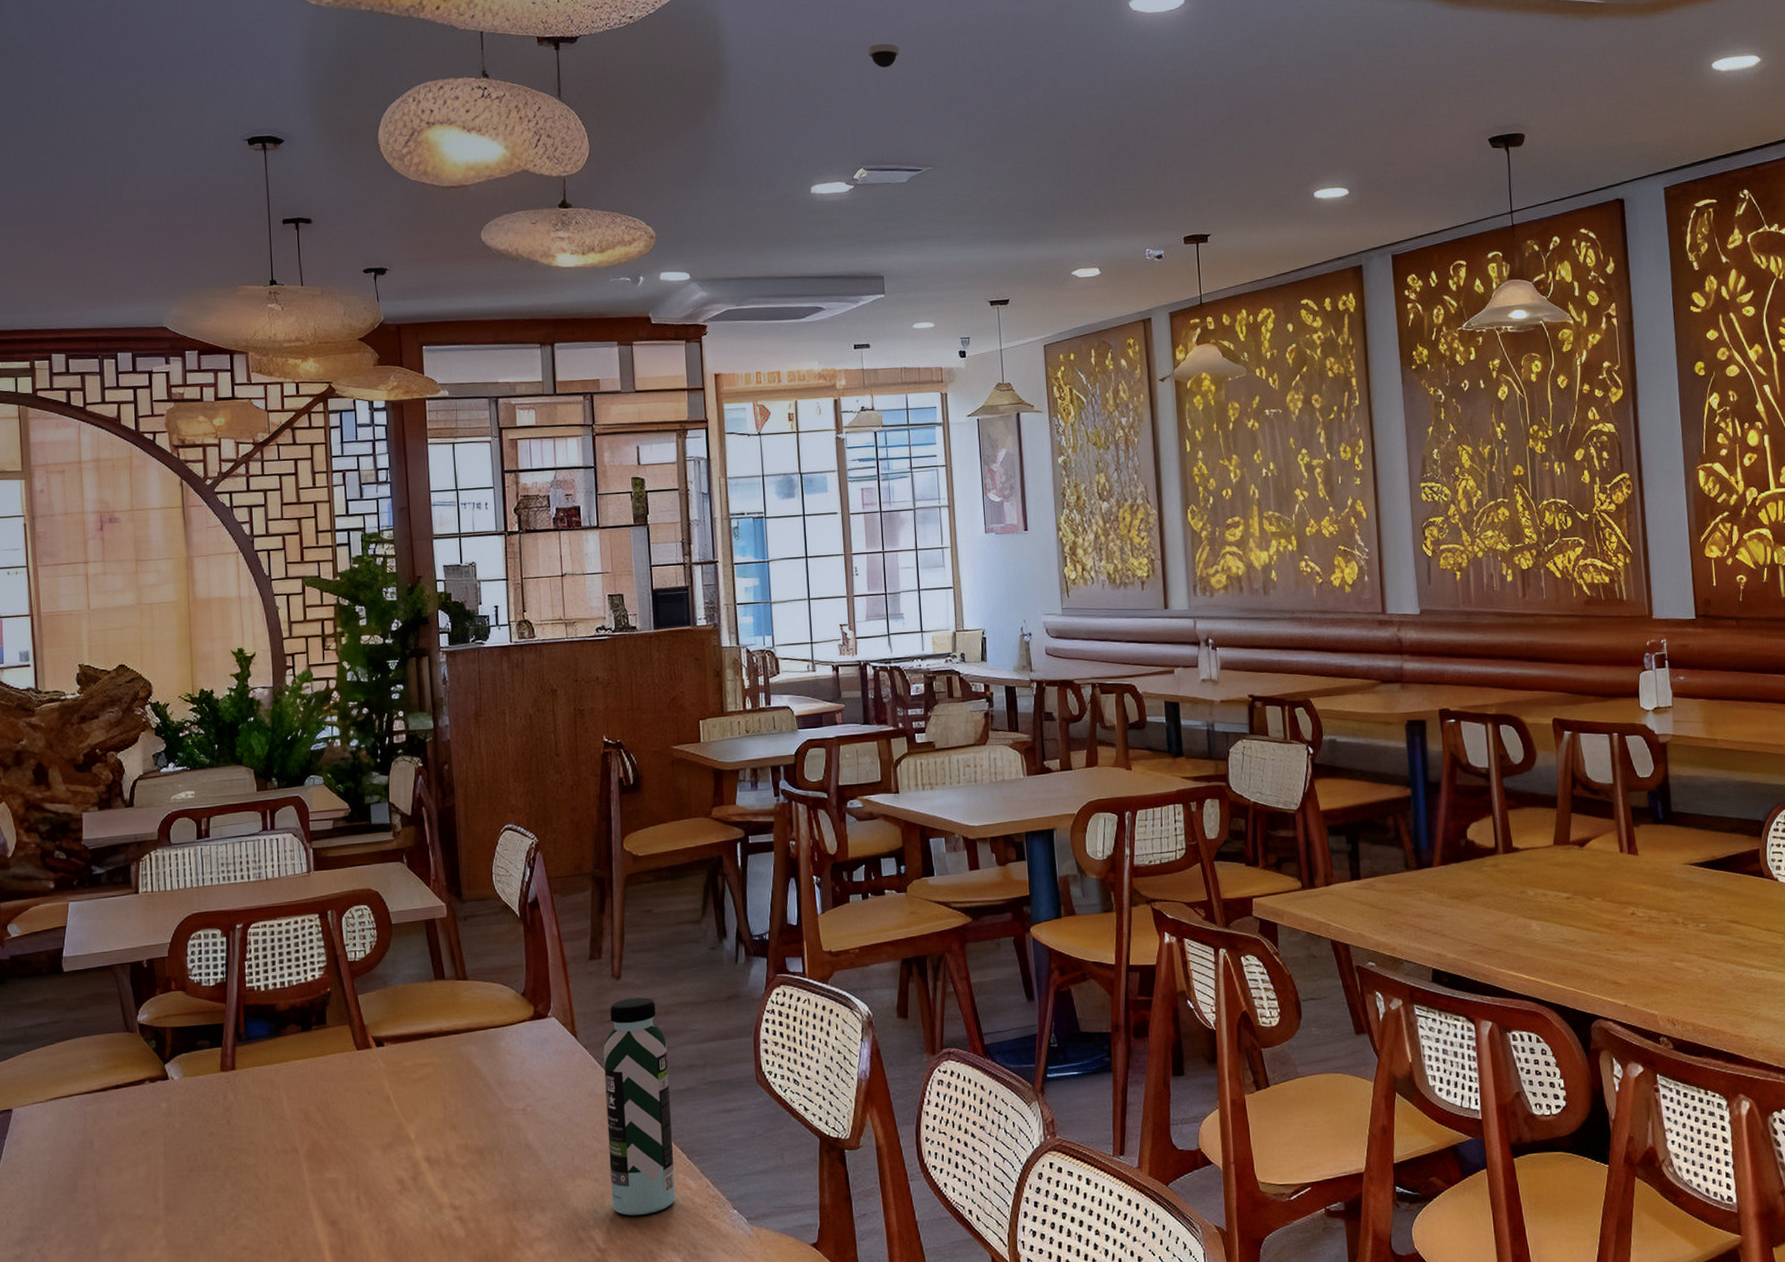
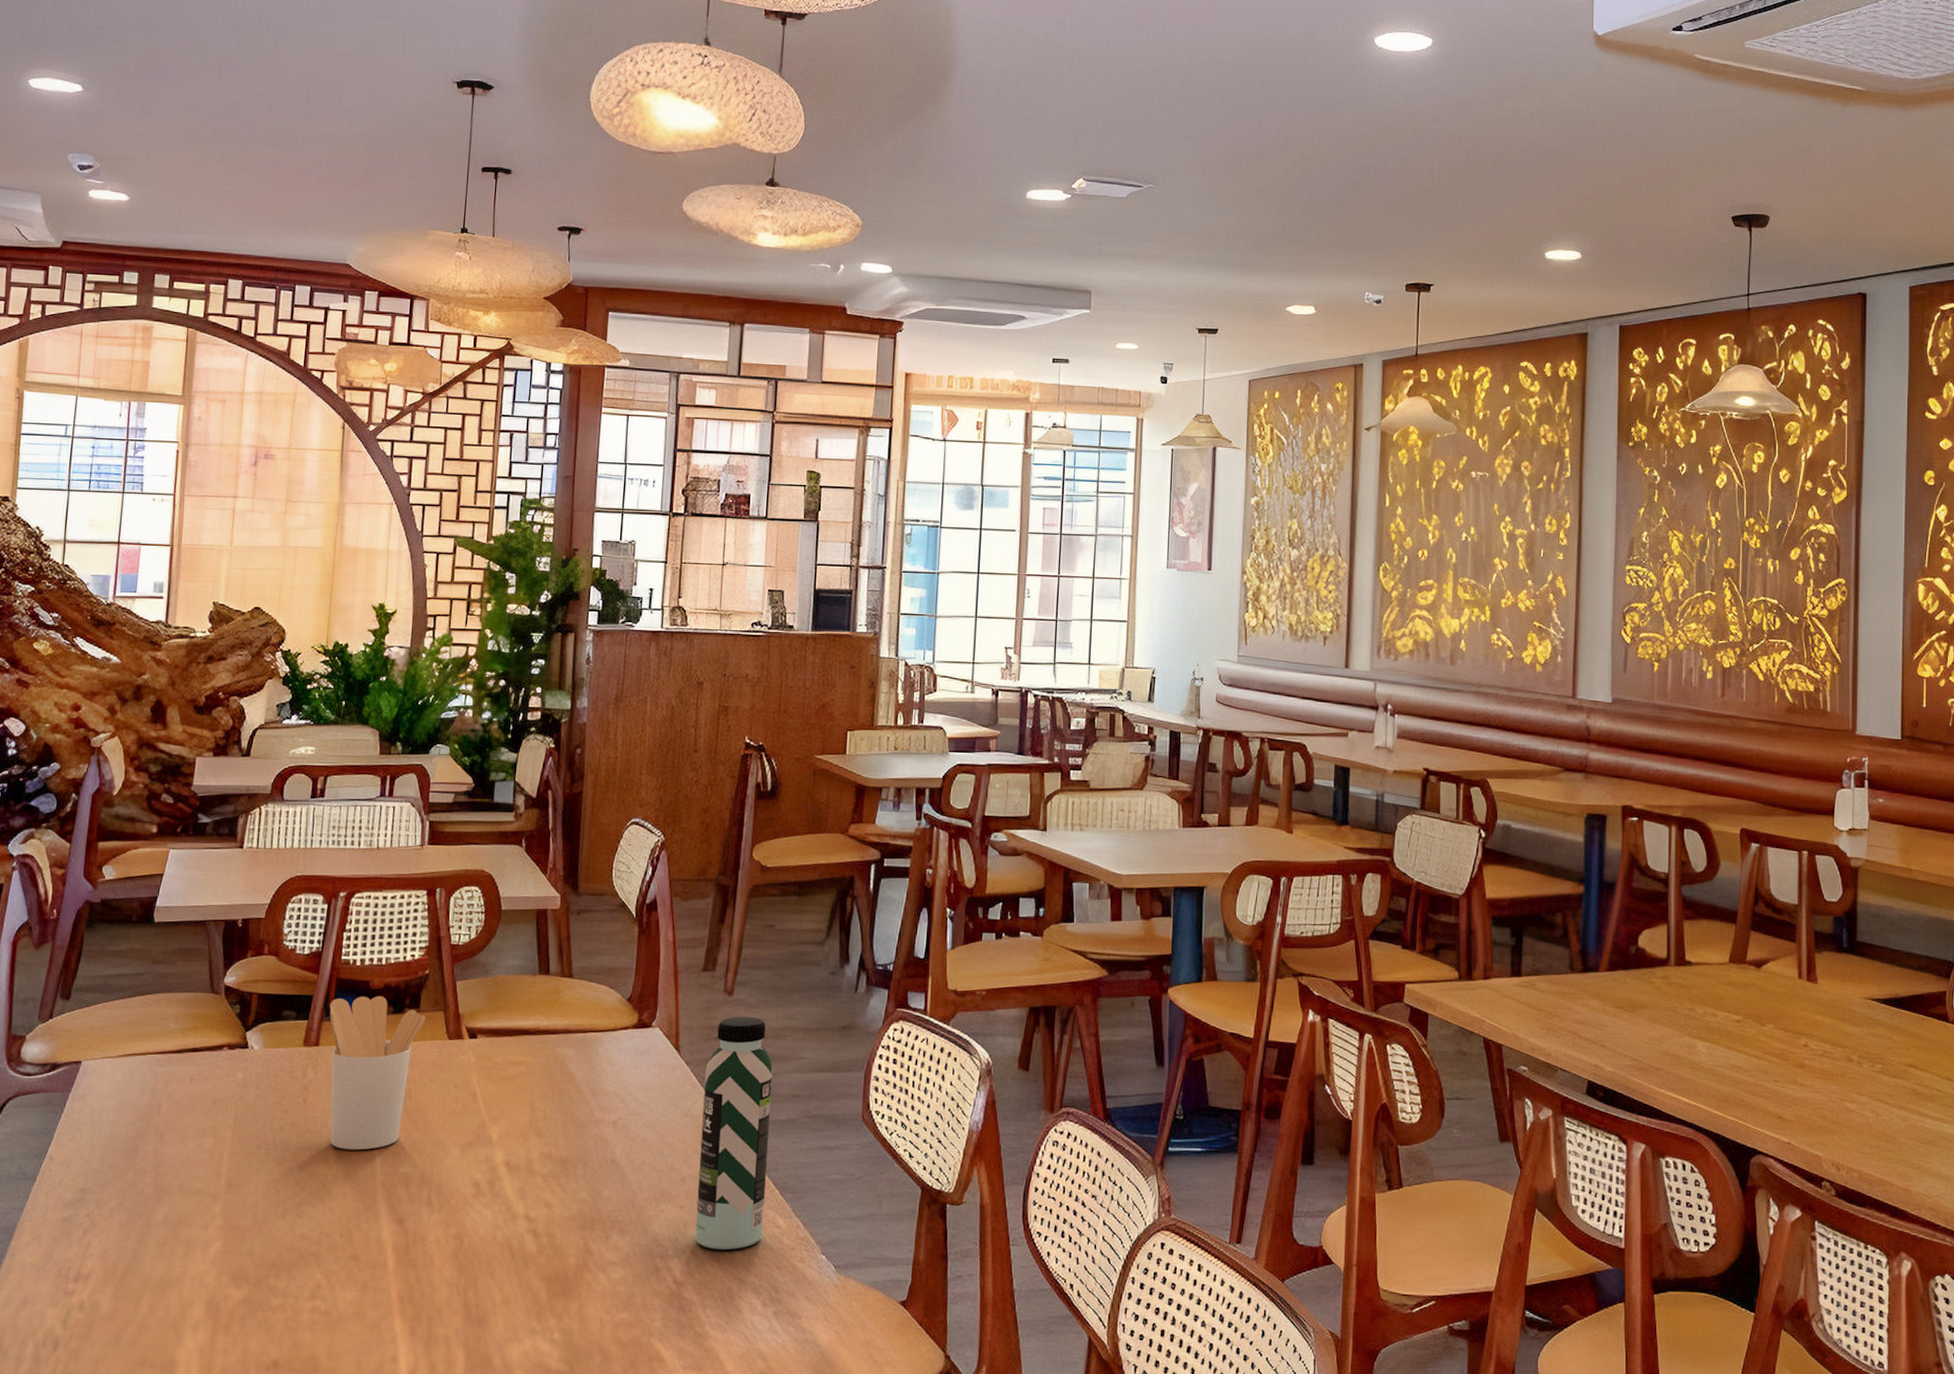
utensil holder: none [240,1016,333,1163] -> present [329,995,426,1151]
dome security camera: present [867,43,900,68] -> none [1101,54,1134,78]

